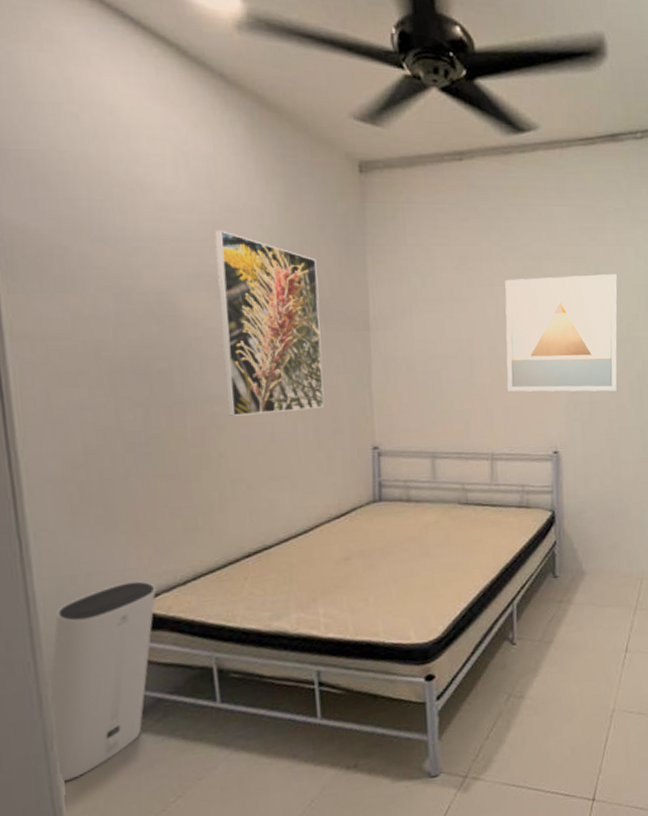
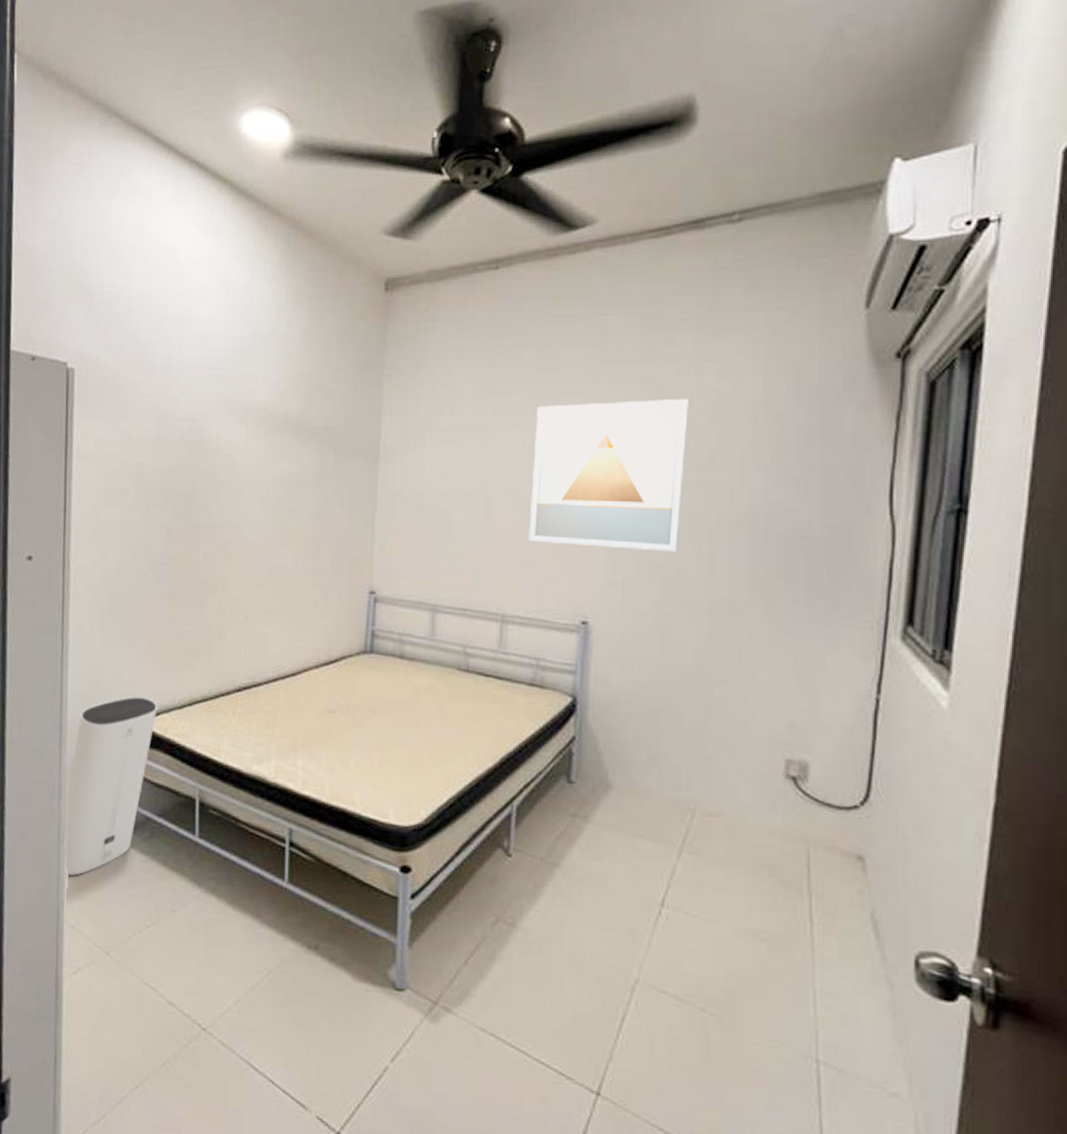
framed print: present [215,230,325,416] -> none [236,358,333,545]

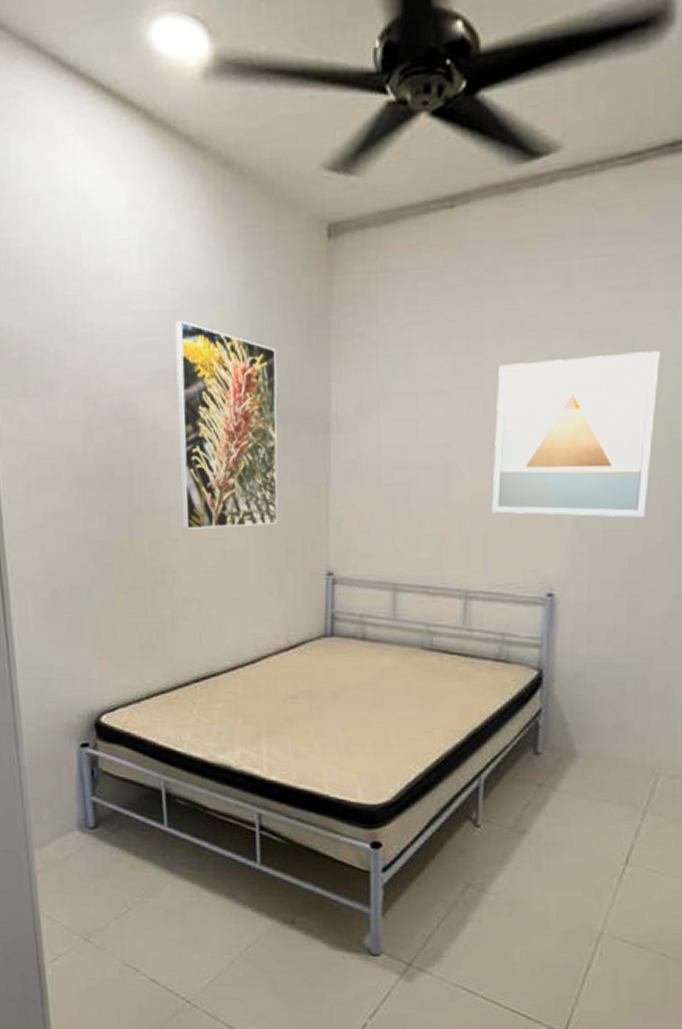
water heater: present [65,696,157,876] -> none [28,693,114,870]
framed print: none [236,358,333,545] -> present [175,321,278,529]

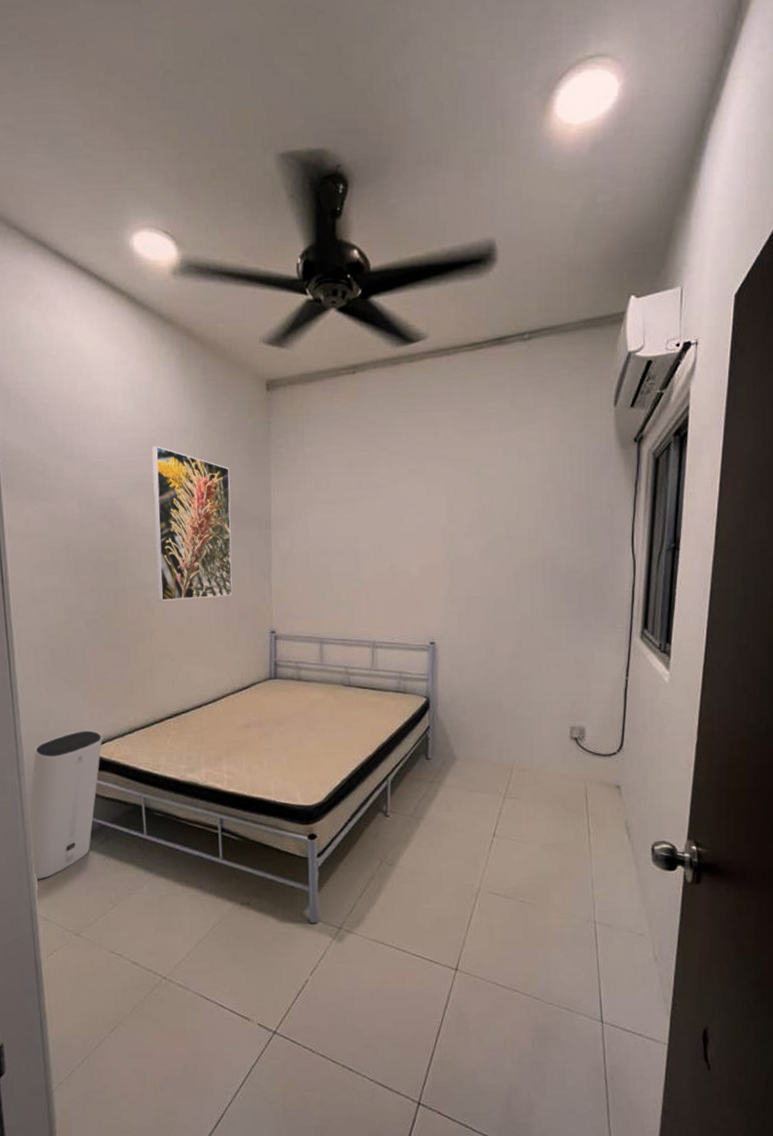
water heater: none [28,693,114,870] -> present [28,730,102,879]
wall art: present [492,351,662,518] -> none [389,474,500,588]

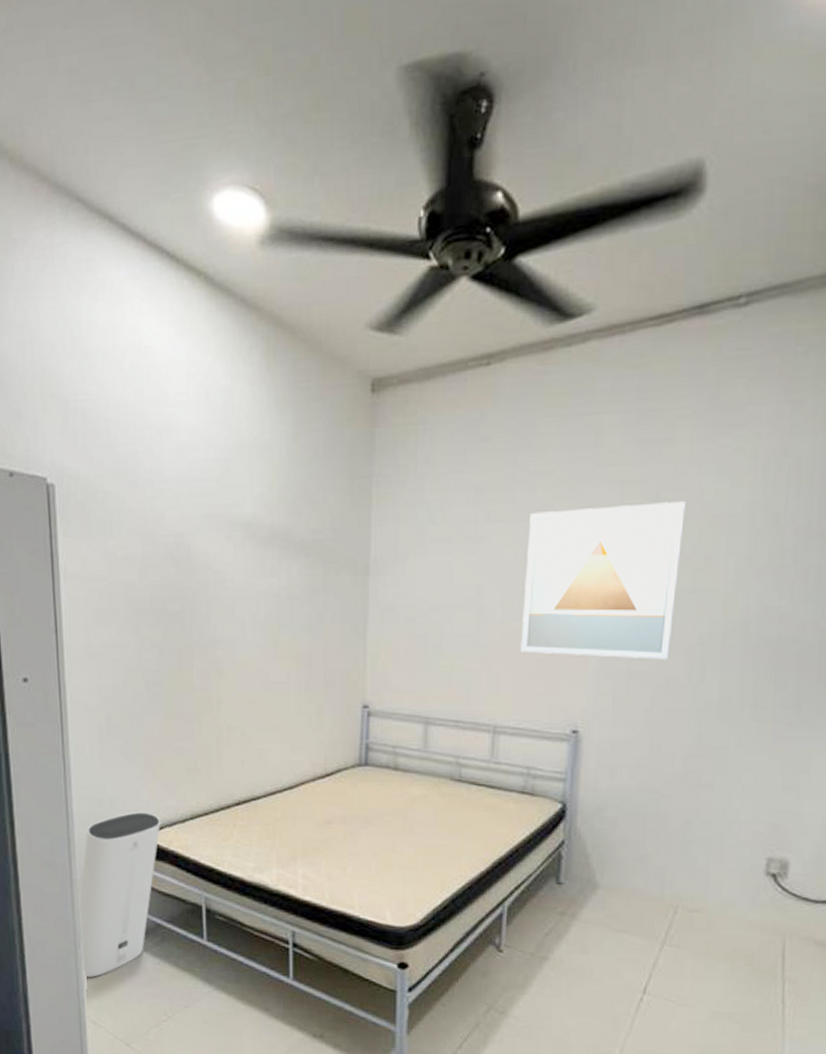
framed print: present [152,446,233,601] -> none [227,468,320,661]
wall art: none [389,474,500,588] -> present [520,501,687,660]

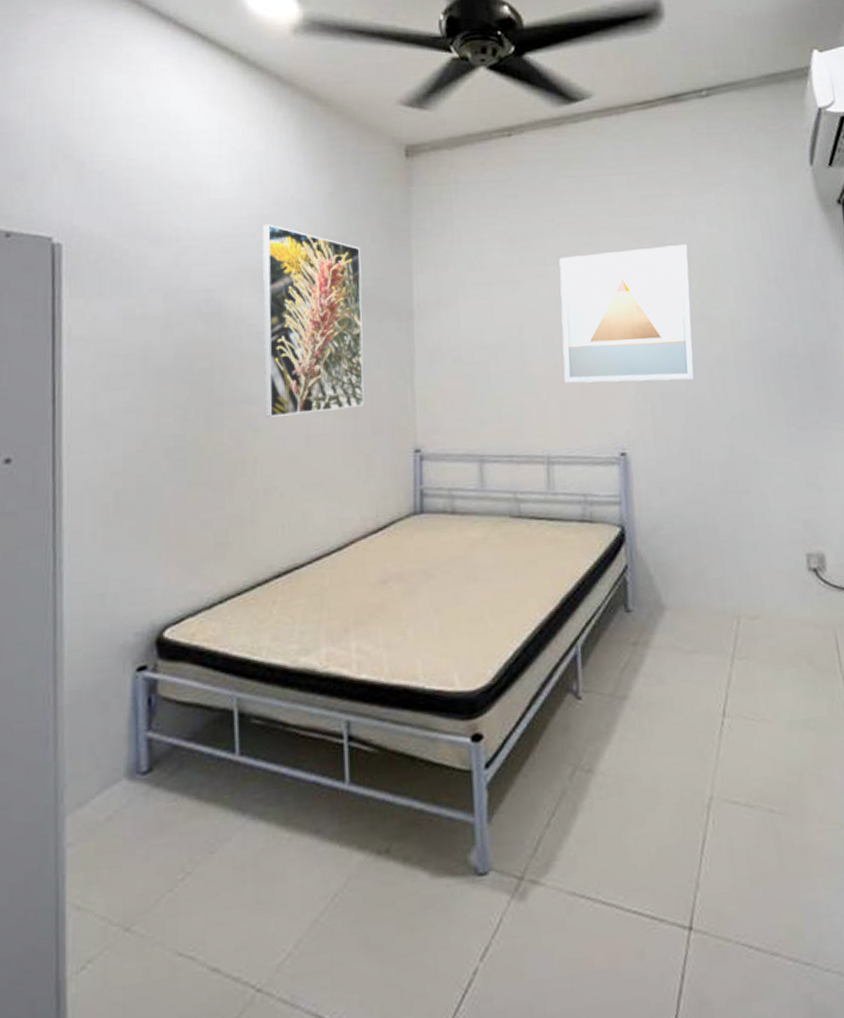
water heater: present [78,812,160,977] -> none [63,603,180,842]
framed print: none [227,468,320,661] -> present [262,224,364,417]

